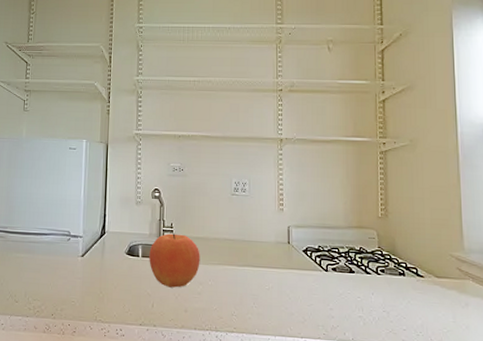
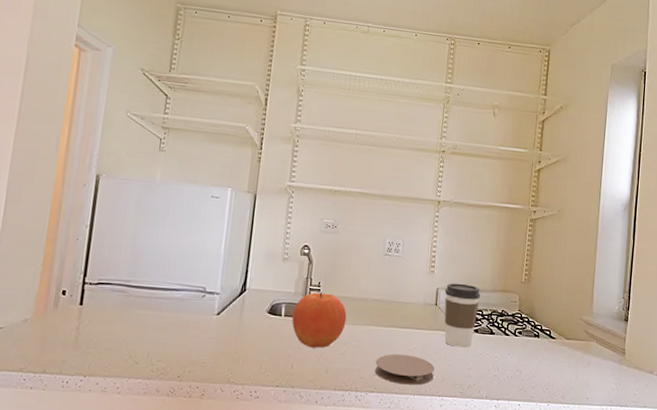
coaster: none [232,293,294,326] -> present [374,354,435,385]
coffee cup: none [296,220,335,287] -> present [444,283,481,348]

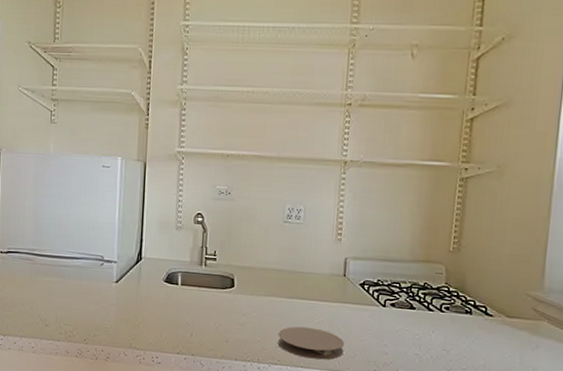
fruit: present [292,292,347,348] -> none [189,261,245,318]
coffee cup: present [444,283,481,348] -> none [354,252,398,323]

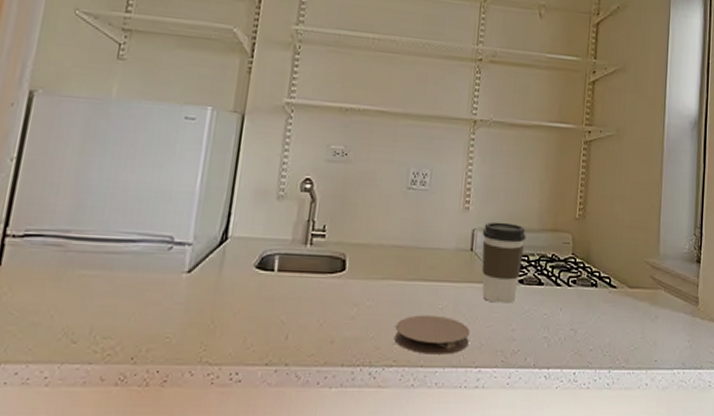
coffee cup: none [354,252,398,323] -> present [481,222,526,303]

